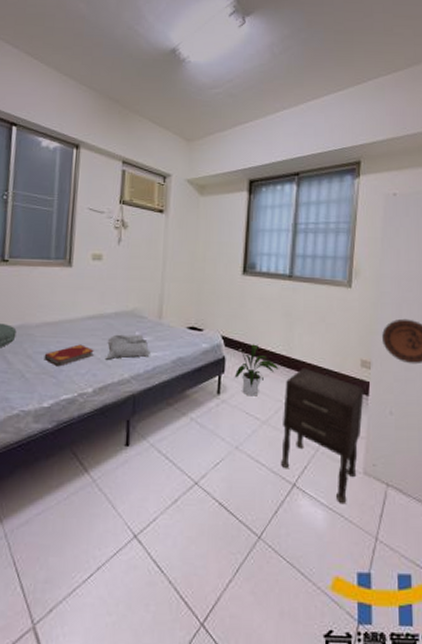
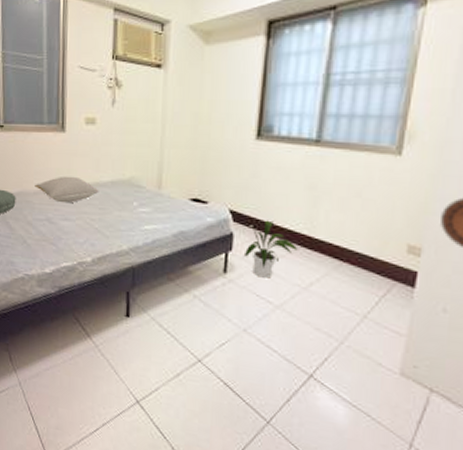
pillow: none [37,308,103,335] -> present [35,176,99,203]
hardback book: present [44,344,94,367] -> none [43,213,91,235]
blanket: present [104,334,150,360] -> none [102,204,149,230]
nightstand: present [281,367,364,505] -> none [296,250,409,404]

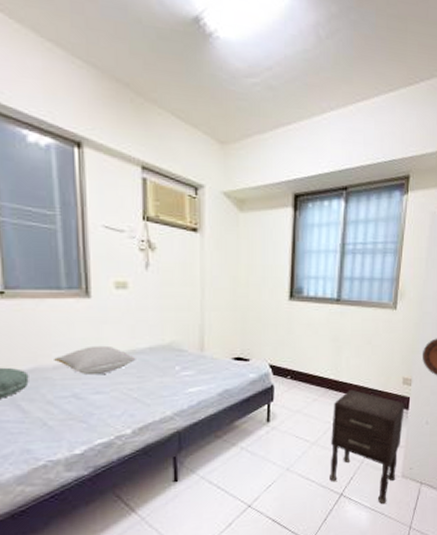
house plant: present [243,220,298,278] -> none [283,370,327,421]
nightstand: none [296,250,409,404] -> present [330,389,405,505]

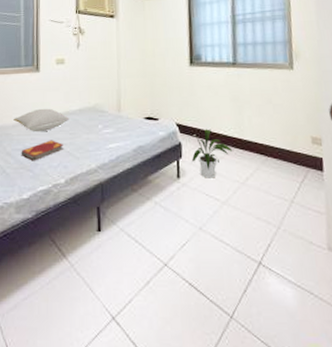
hardback book: none [68,384,129,411] -> present [21,140,63,161]
house plant: none [283,370,327,421] -> present [191,129,233,178]
nightstand: present [330,389,405,505] -> none [240,148,321,282]

